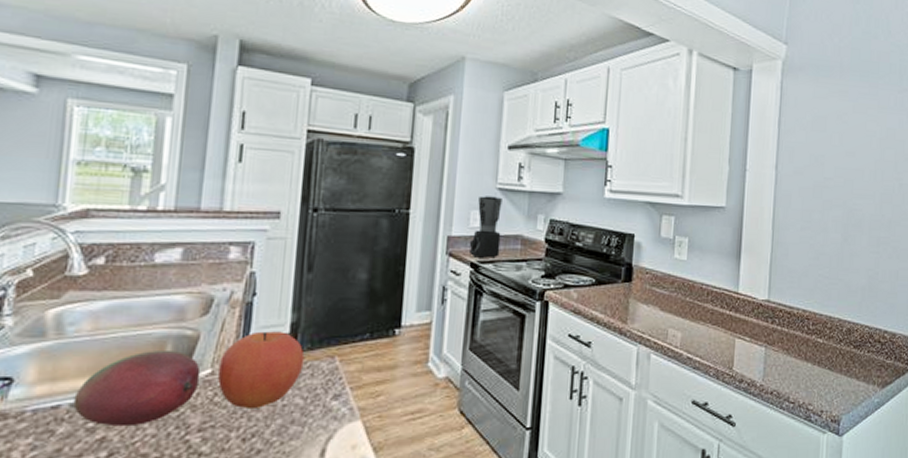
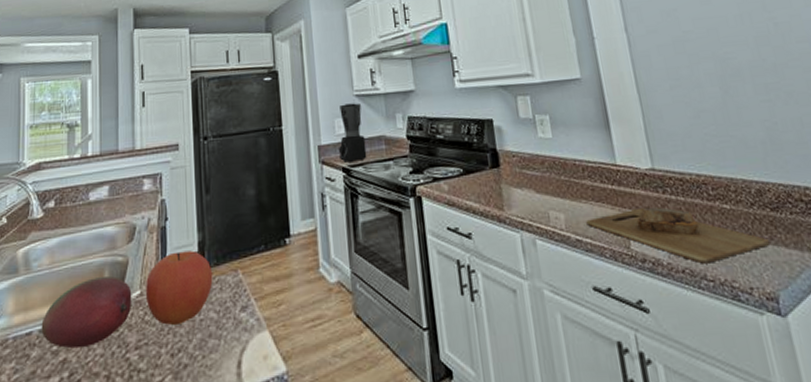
cutting board: none [699,334,846,388] -> present [586,207,770,264]

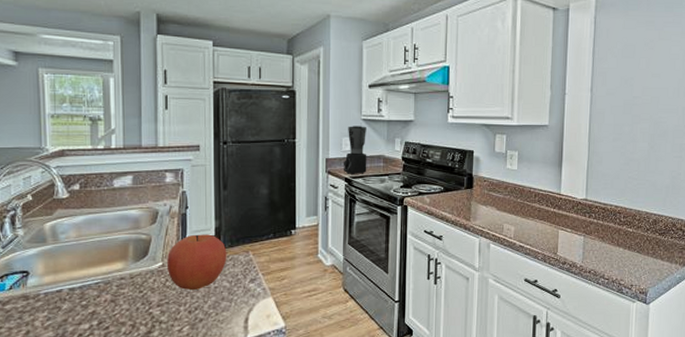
fruit: present [41,276,132,349] -> none [71,250,155,304]
cutting board: present [586,207,770,264] -> none [529,226,652,268]

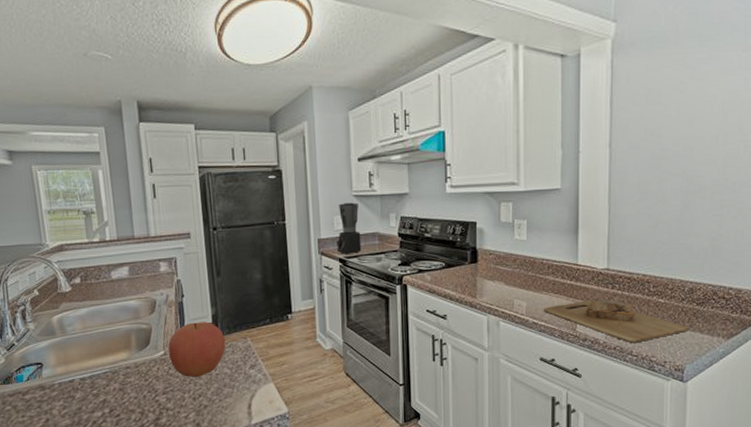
cutting board: none [529,226,652,268] -> present [544,299,689,343]

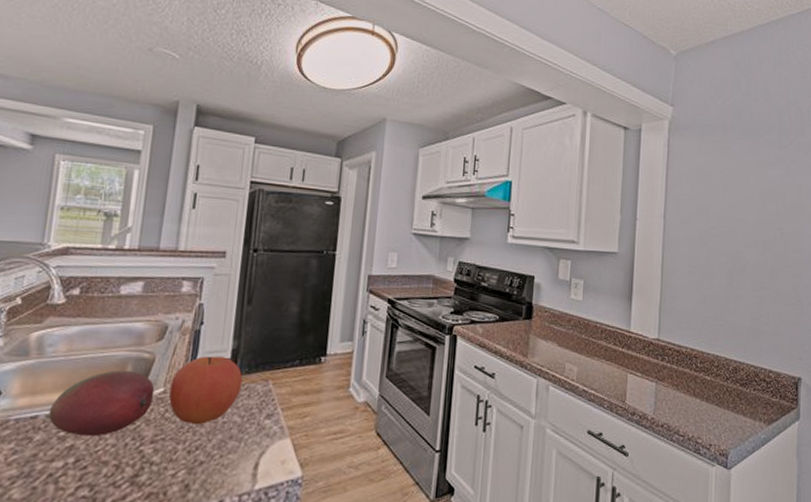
fruit: none [81,340,158,393] -> present [48,370,155,437]
blender: present [336,202,362,255] -> none [387,240,417,296]
cutting board: present [544,299,689,343] -> none [594,370,733,422]

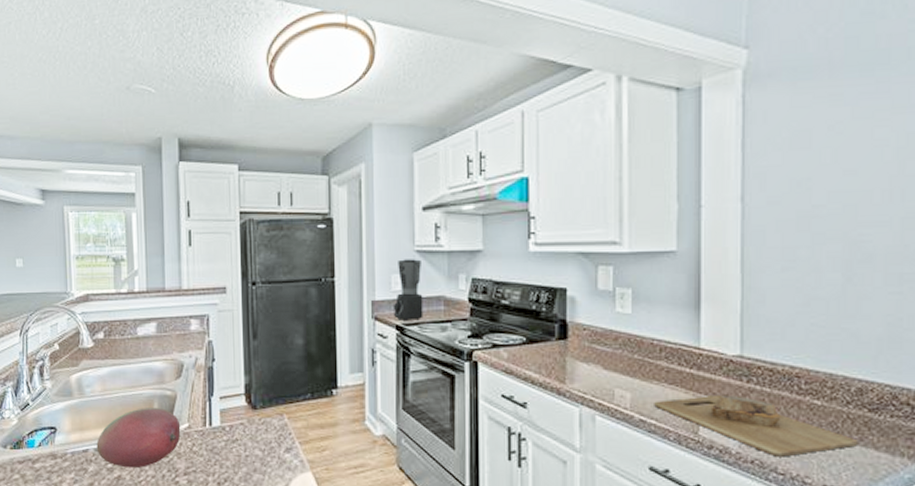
fruit: present [169,356,243,424] -> none [194,391,259,457]
blender: none [387,240,417,296] -> present [393,259,423,322]
cutting board: none [594,370,733,422] -> present [654,394,859,457]

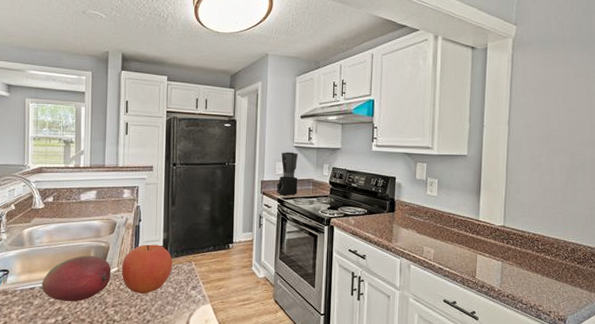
fruit: none [194,391,259,457] -> present [122,244,173,294]
cutting board: present [654,394,859,457] -> none [448,251,571,293]

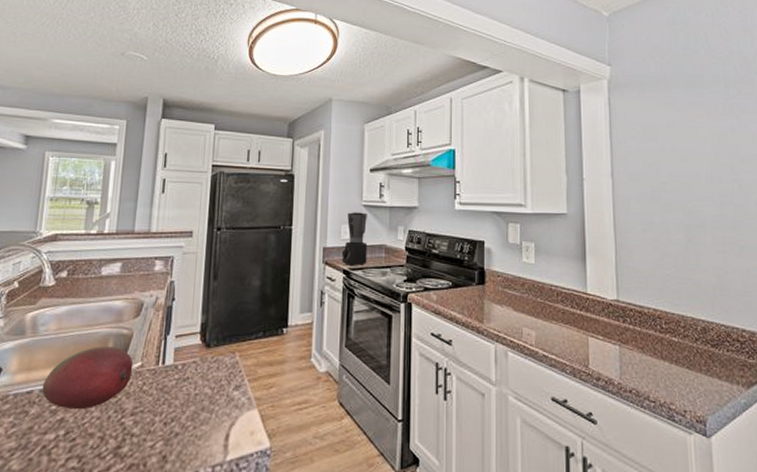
fruit: present [122,244,173,294] -> none [146,330,212,396]

